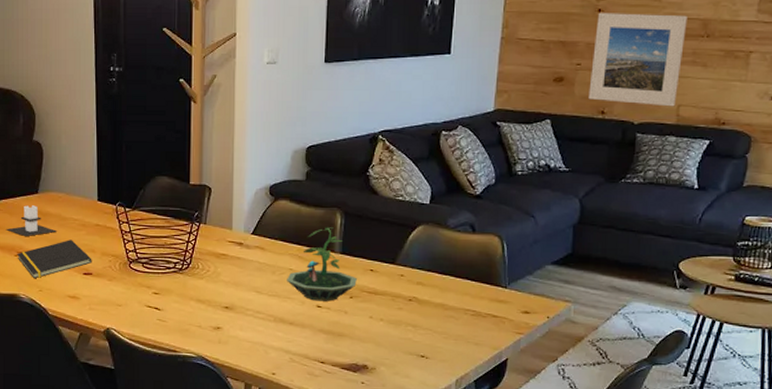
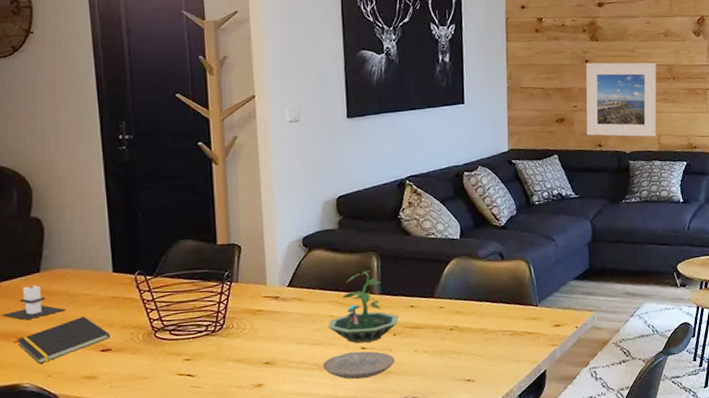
plate: none [278,308,349,338] -> present [323,351,395,379]

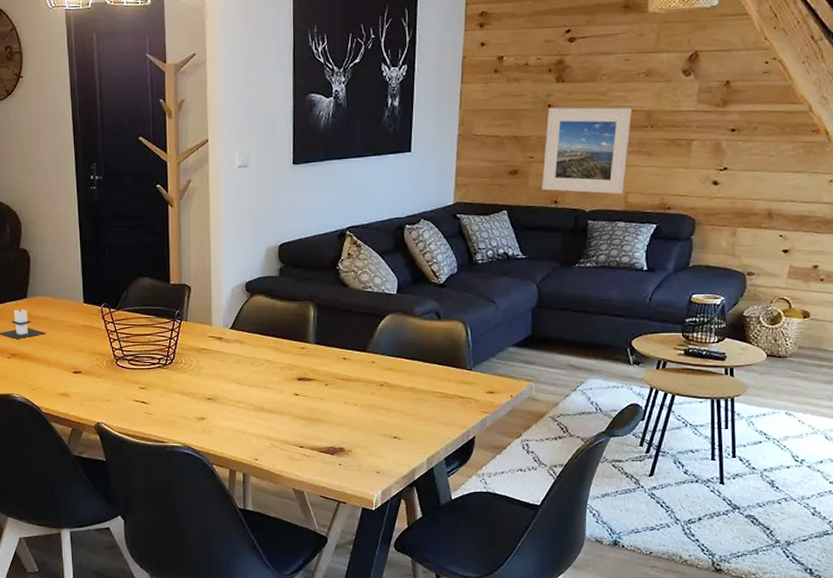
notepad: present [17,316,111,365] -> none [9,341,81,379]
plate: present [323,351,395,379] -> none [259,397,325,424]
terrarium: present [328,270,399,344] -> none [265,319,331,389]

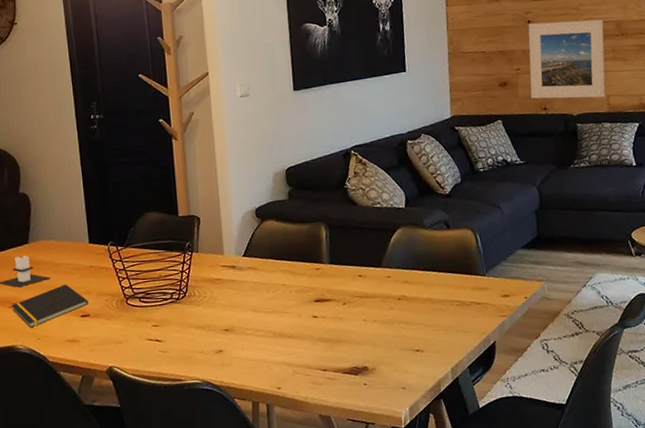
notepad: none [9,341,81,379] -> present [11,284,89,328]

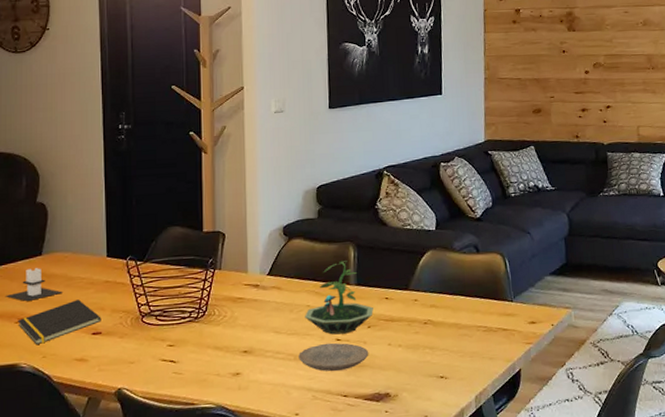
plate: none [277,319,346,348] -> present [299,342,369,372]
terrarium: none [281,240,348,312] -> present [305,261,373,335]
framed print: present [528,19,605,99] -> none [563,52,636,128]

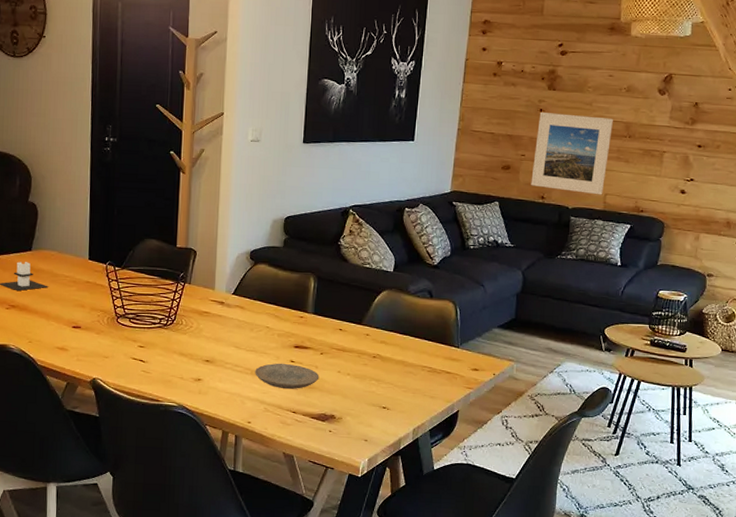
notepad: present [18,299,101,346] -> none [8,295,81,331]
terrarium: present [305,261,373,335] -> none [263,290,327,357]
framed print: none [563,52,636,128] -> present [531,112,613,195]

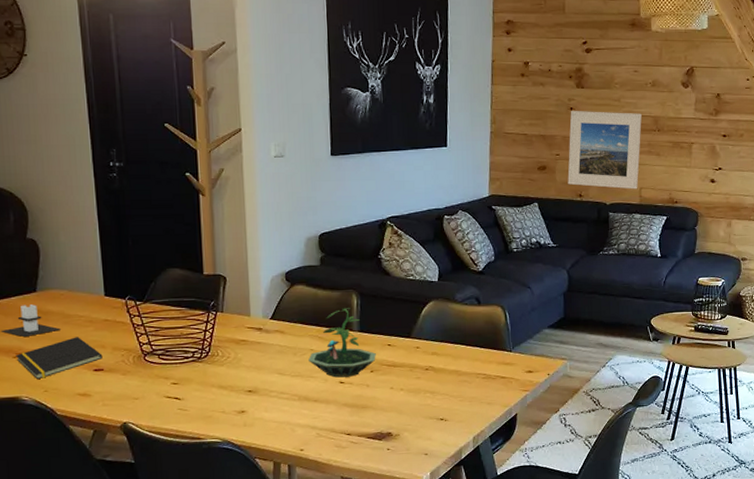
notepad: none [8,295,81,331] -> present [15,337,103,380]
plate: present [255,363,320,390] -> none [303,385,372,412]
terrarium: none [263,290,327,357] -> present [308,308,376,378]

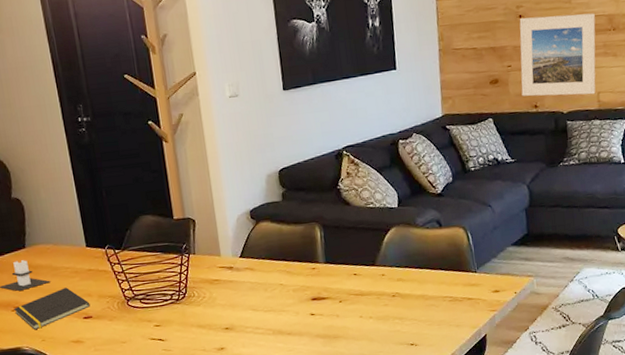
terrarium: present [308,308,376,378] -> none [279,240,344,310]

